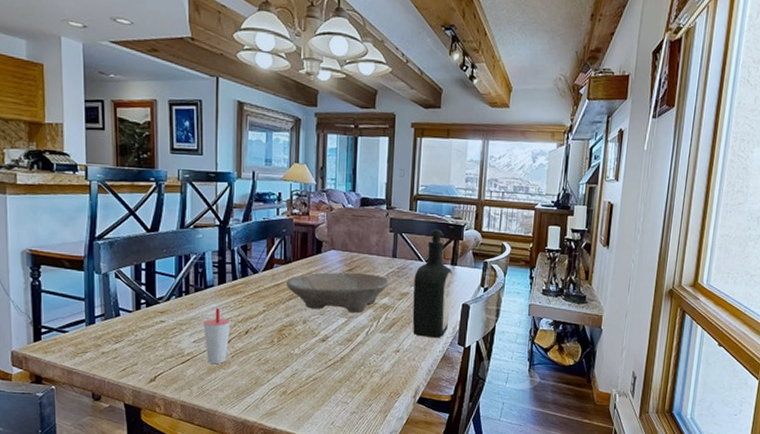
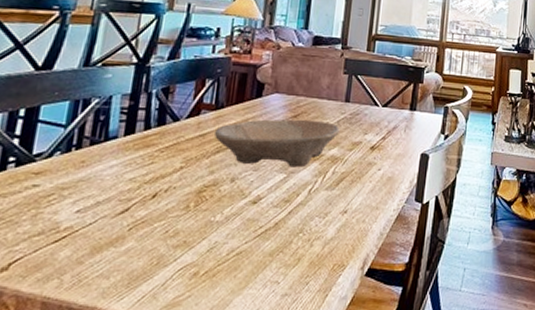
cup: present [202,308,231,365] -> none [92,166,134,242]
bottle: present [412,229,452,338] -> none [364,71,411,194]

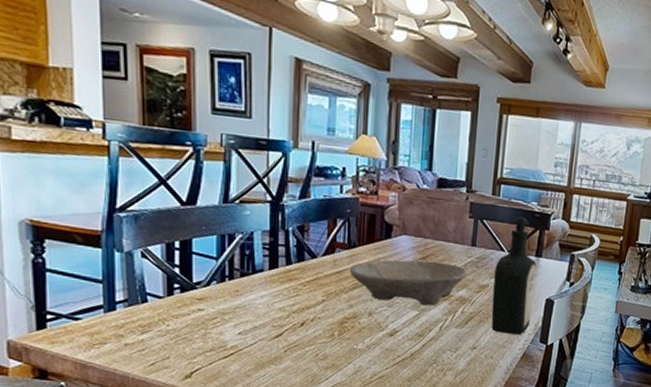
bottle: none [364,71,411,194] -> present [491,216,537,335]

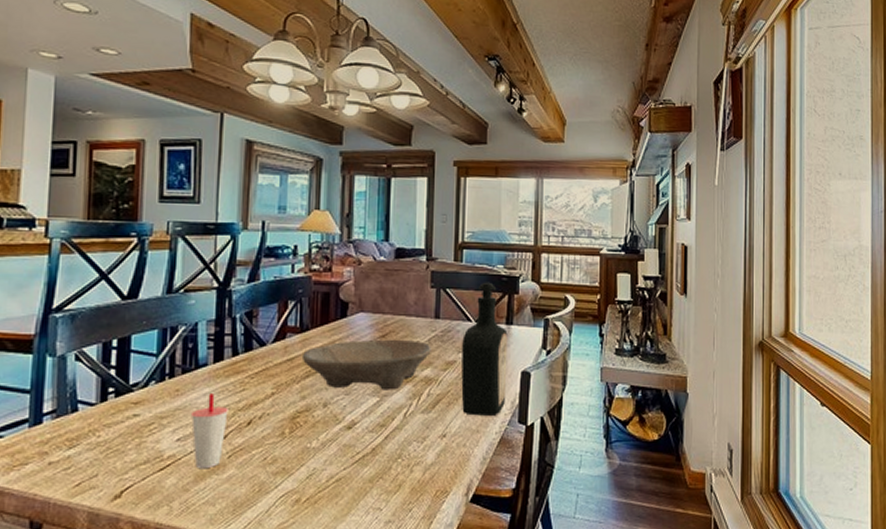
cup: none [249,296,284,360] -> present [190,394,228,469]

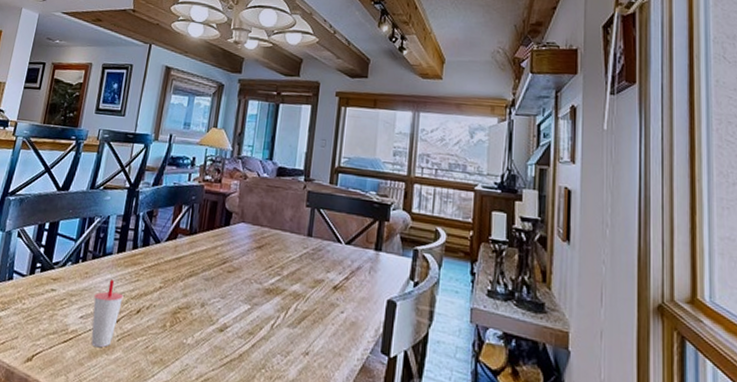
bowl: present [301,339,431,390] -> none [187,247,302,301]
bottle: present [461,282,508,416] -> none [326,206,376,342]

